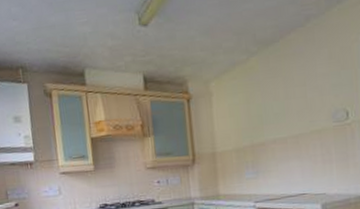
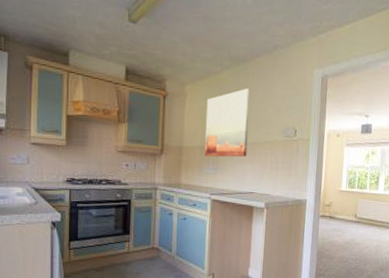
wall art: none [235,73,291,160] -> present [204,88,251,157]

